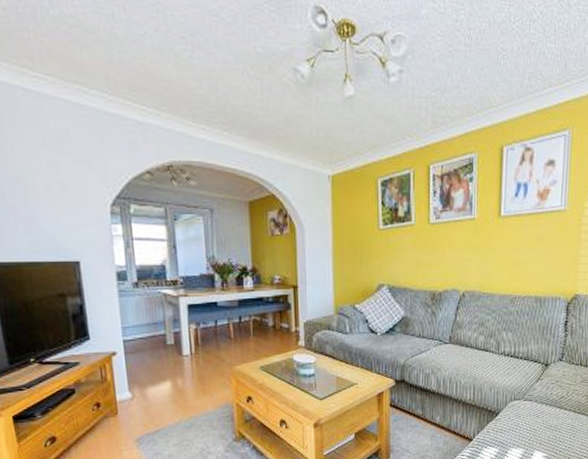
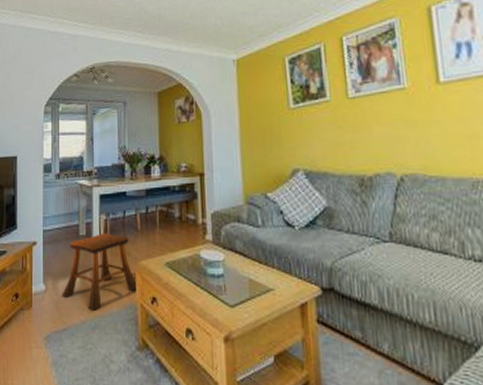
stool: none [151,342,234,412] -> present [62,233,139,311]

